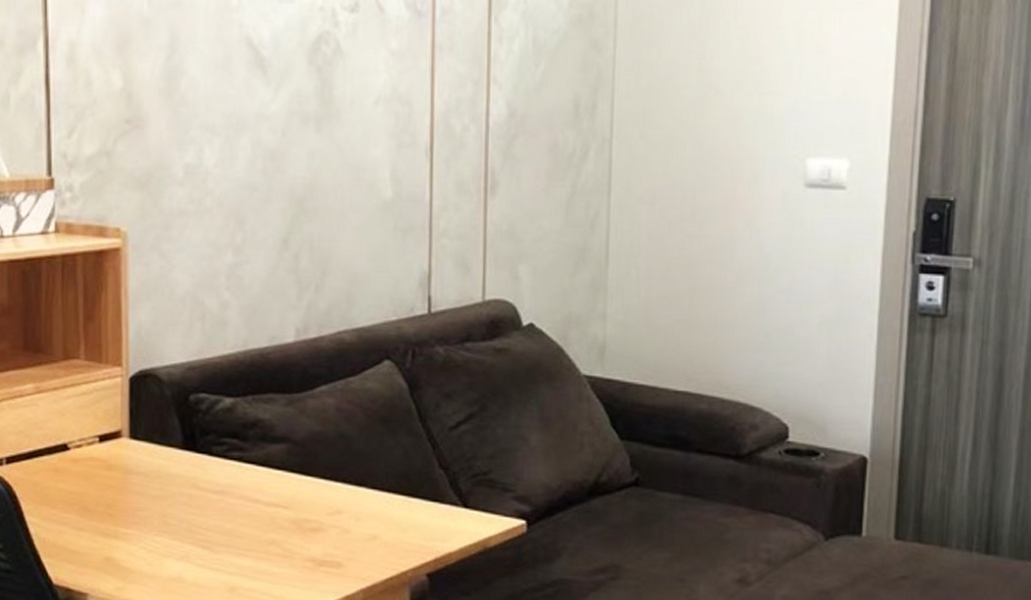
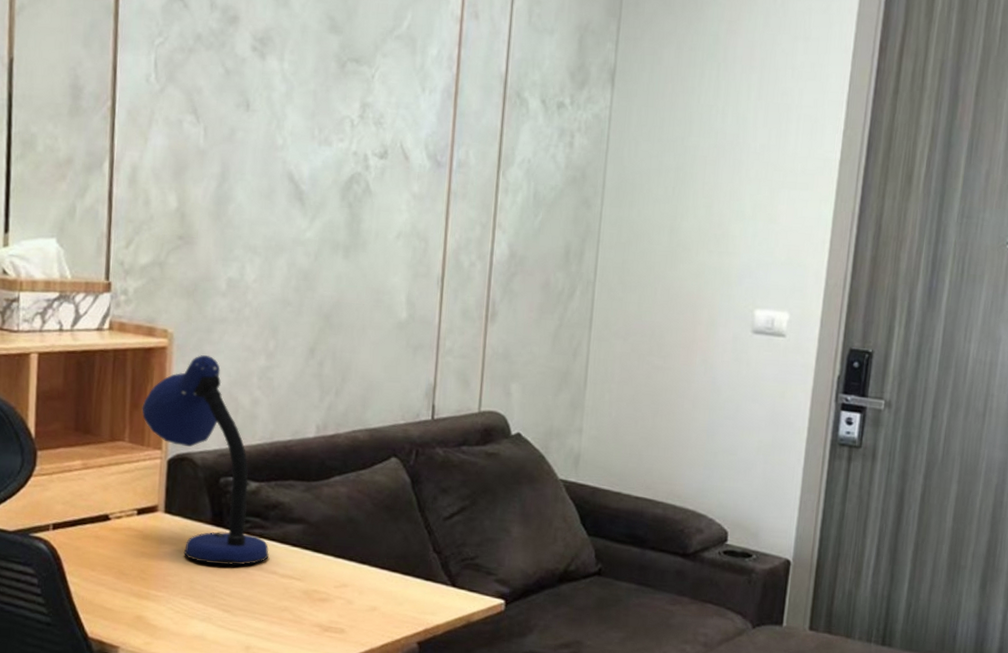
desk lamp: none [97,255,250,495] -> present [142,355,269,565]

